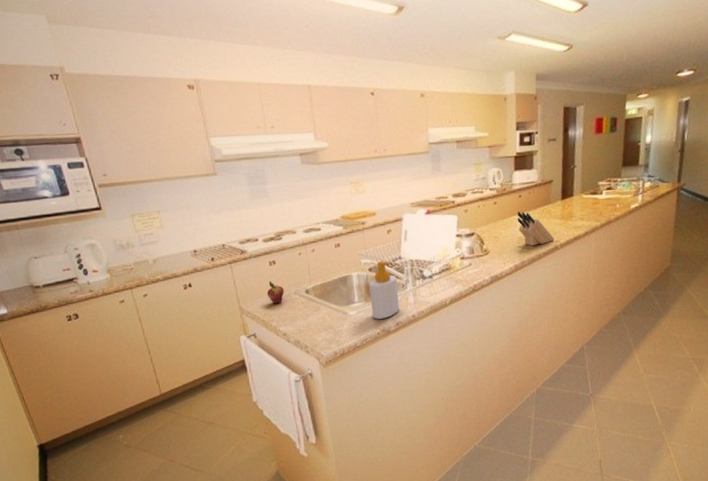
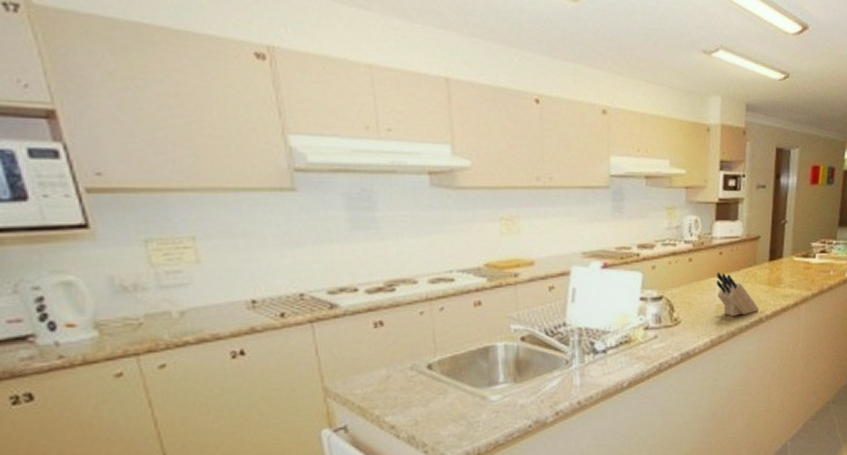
fruit: present [267,280,284,304] -> none [367,349,395,383]
soap bottle: present [369,261,400,319] -> none [520,327,561,407]

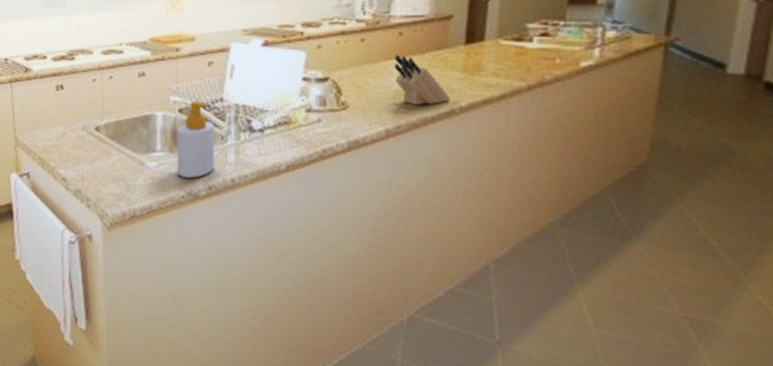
soap bottle: none [520,327,561,407] -> present [176,101,216,178]

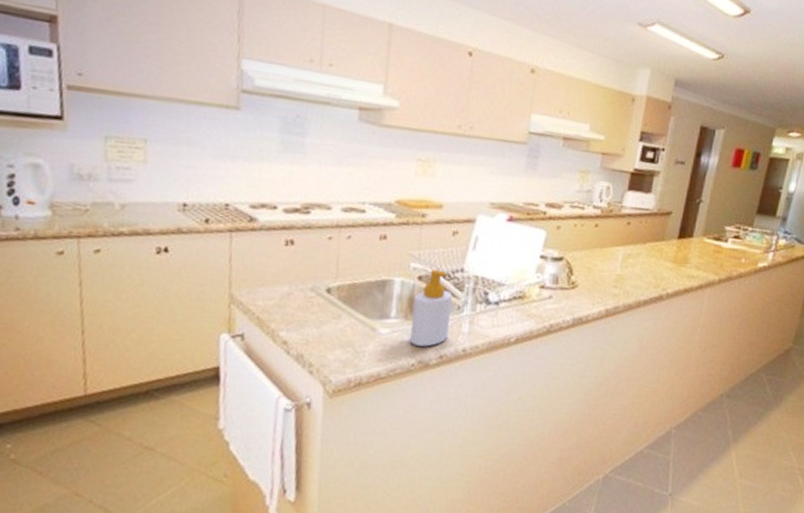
knife block: present [394,54,451,106] -> none [619,241,661,290]

